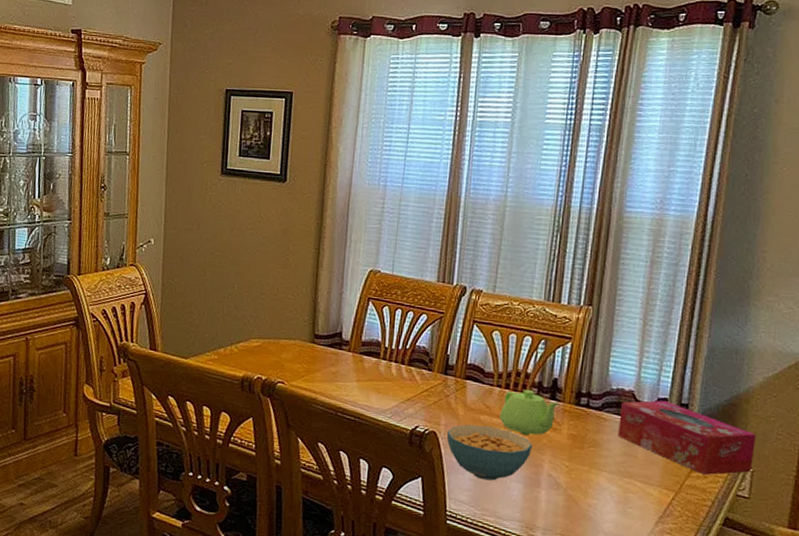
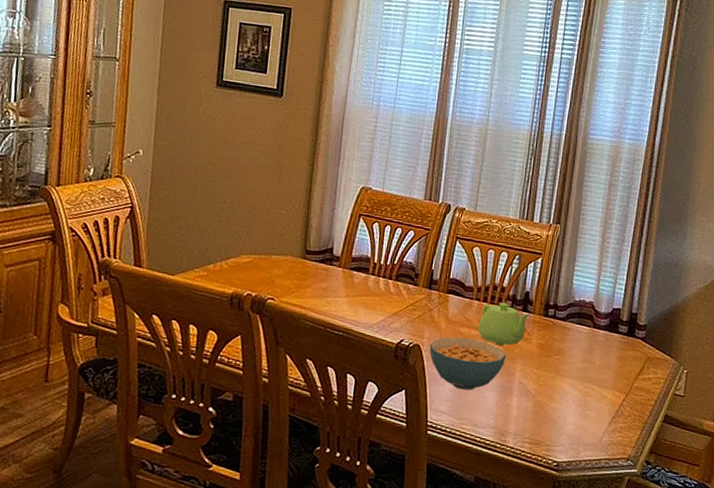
tissue box: present [618,400,756,476] -> none [579,310,690,378]

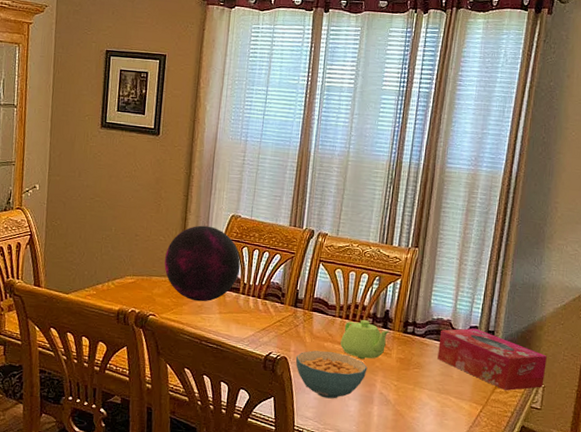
decorative orb: none [285,198,371,284] -> present [164,225,240,302]
tissue box: none [579,310,690,378] -> present [437,328,547,391]

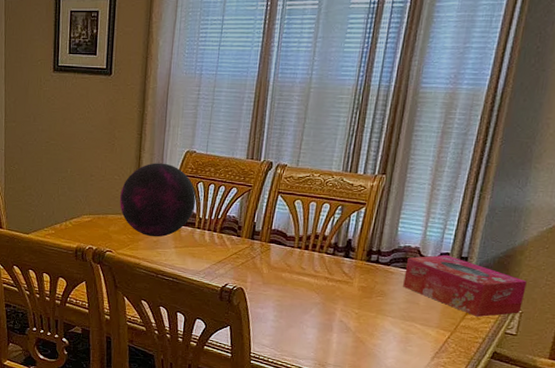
cereal bowl: present [295,350,368,399] -> none [252,281,327,327]
teapot: present [340,320,389,360] -> none [299,250,351,289]

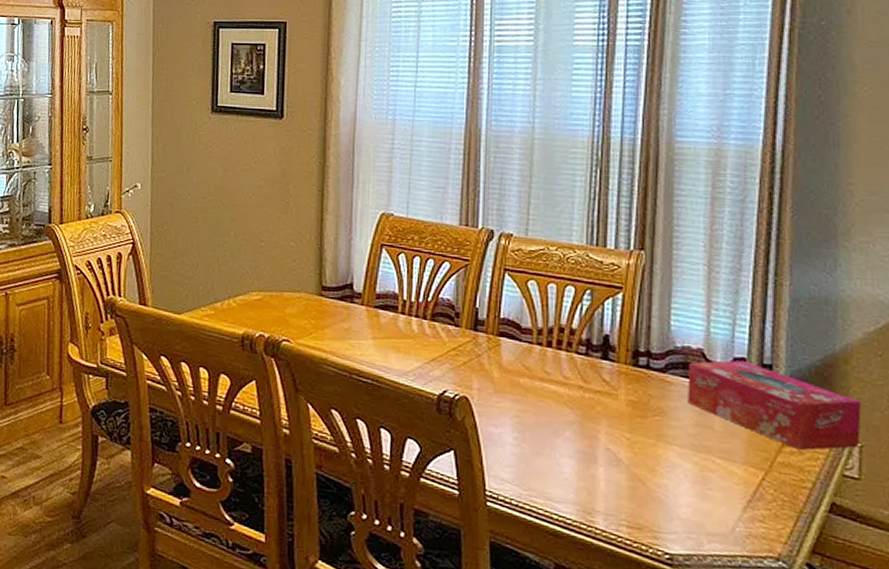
decorative orb: present [120,163,196,237] -> none [298,227,396,324]

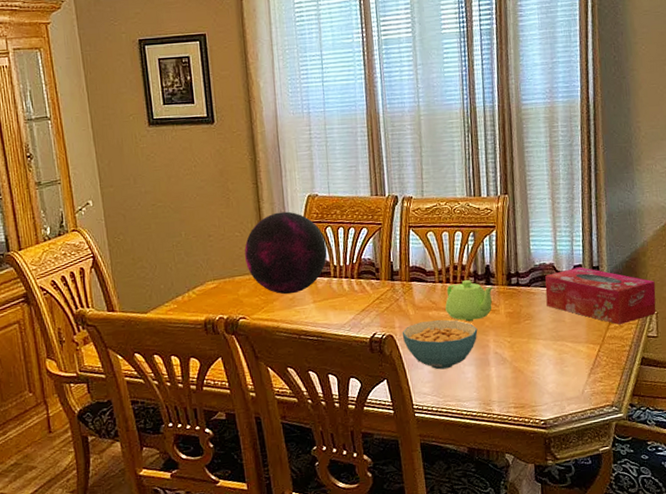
decorative orb: none [298,227,396,324] -> present [244,211,327,295]
cereal bowl: none [480,389,584,455] -> present [402,319,478,370]
teapot: none [543,348,612,402] -> present [445,280,493,322]

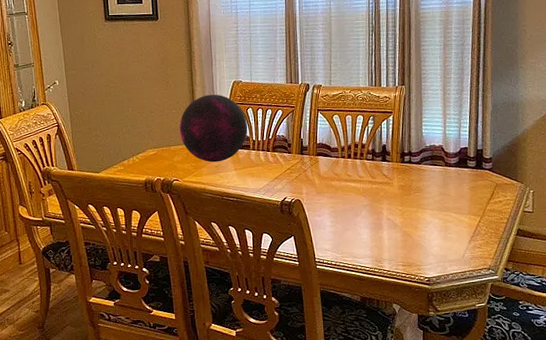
cereal bowl: present [402,319,478,370] -> none [308,189,373,231]
teapot: present [445,280,493,322] -> none [346,157,388,192]
tissue box: present [545,266,656,326] -> none [434,149,533,201]

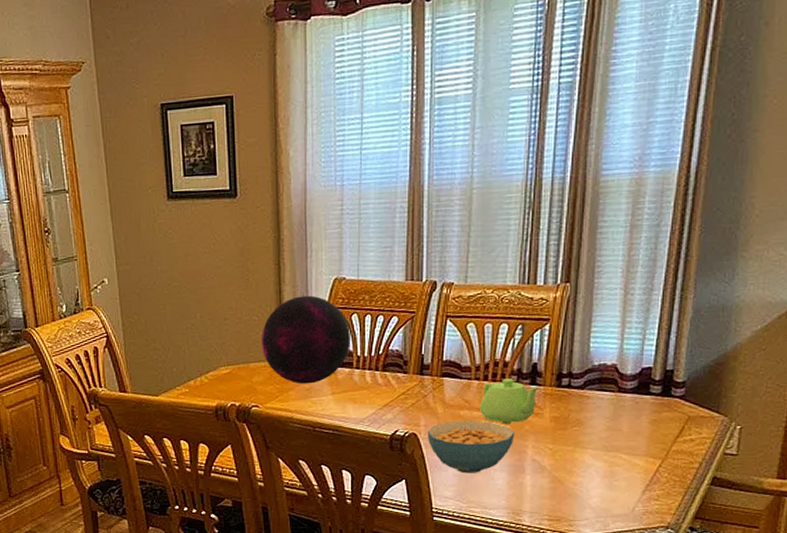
cereal bowl: none [308,189,373,231] -> present [427,420,515,474]
teapot: none [346,157,388,192] -> present [480,378,539,425]

